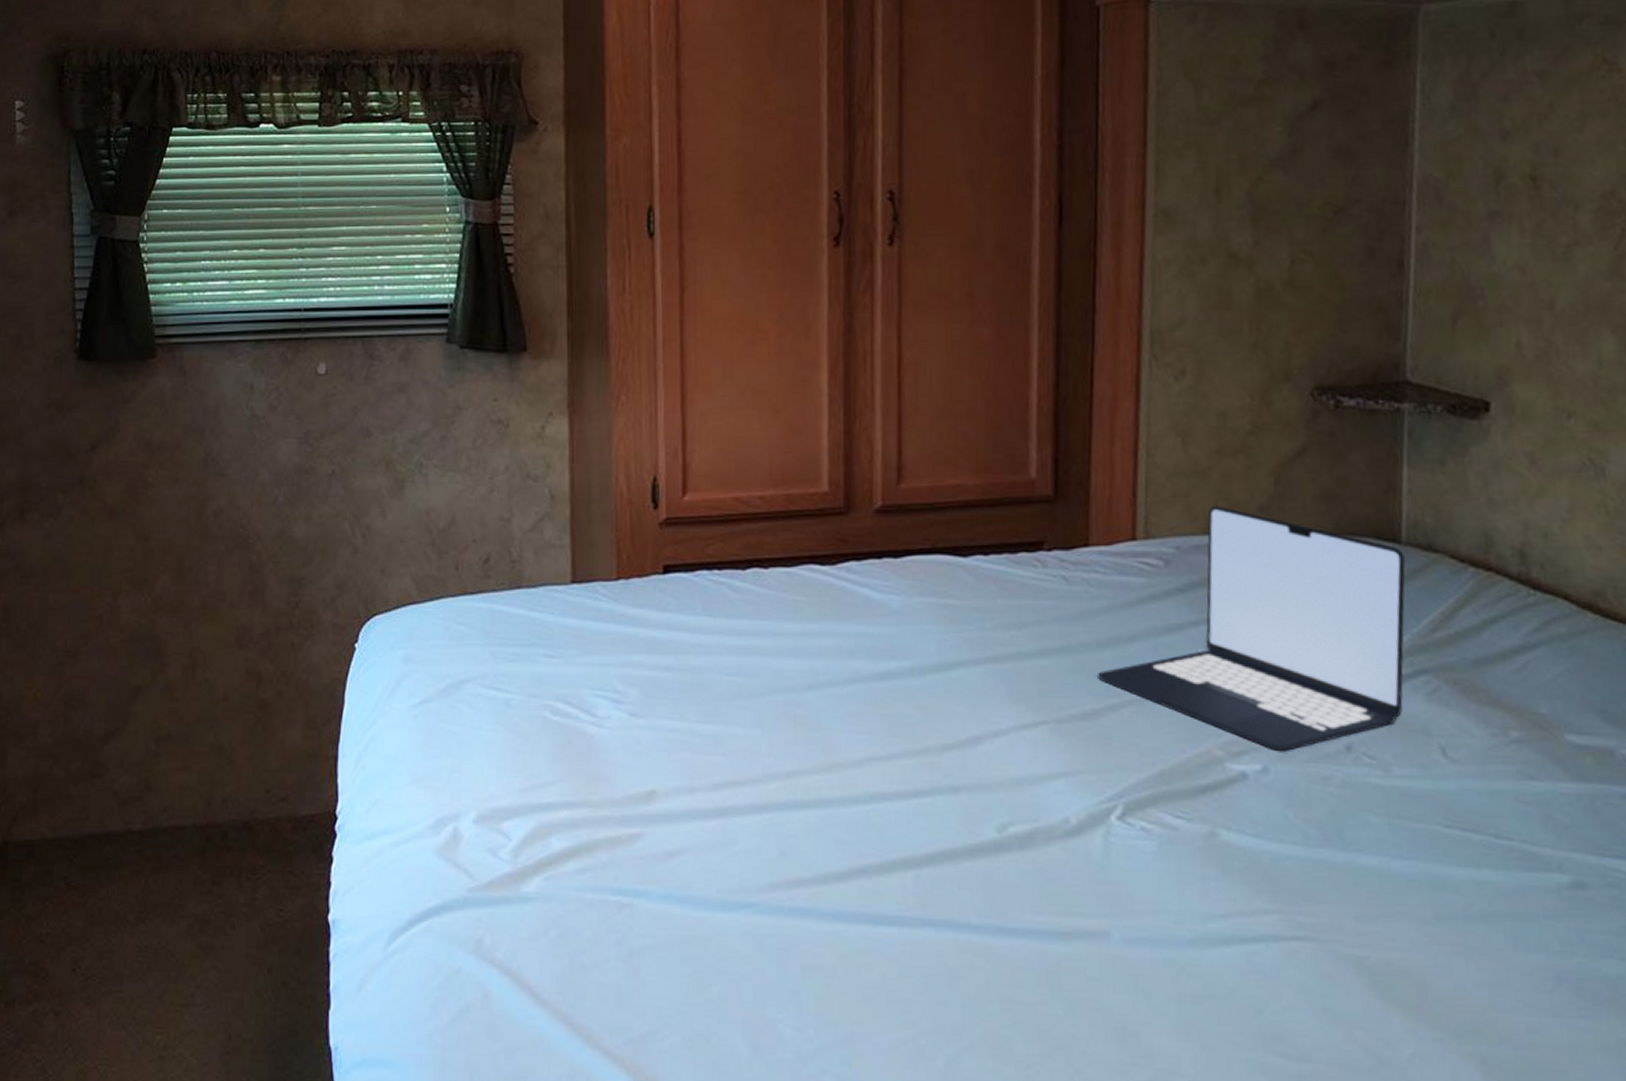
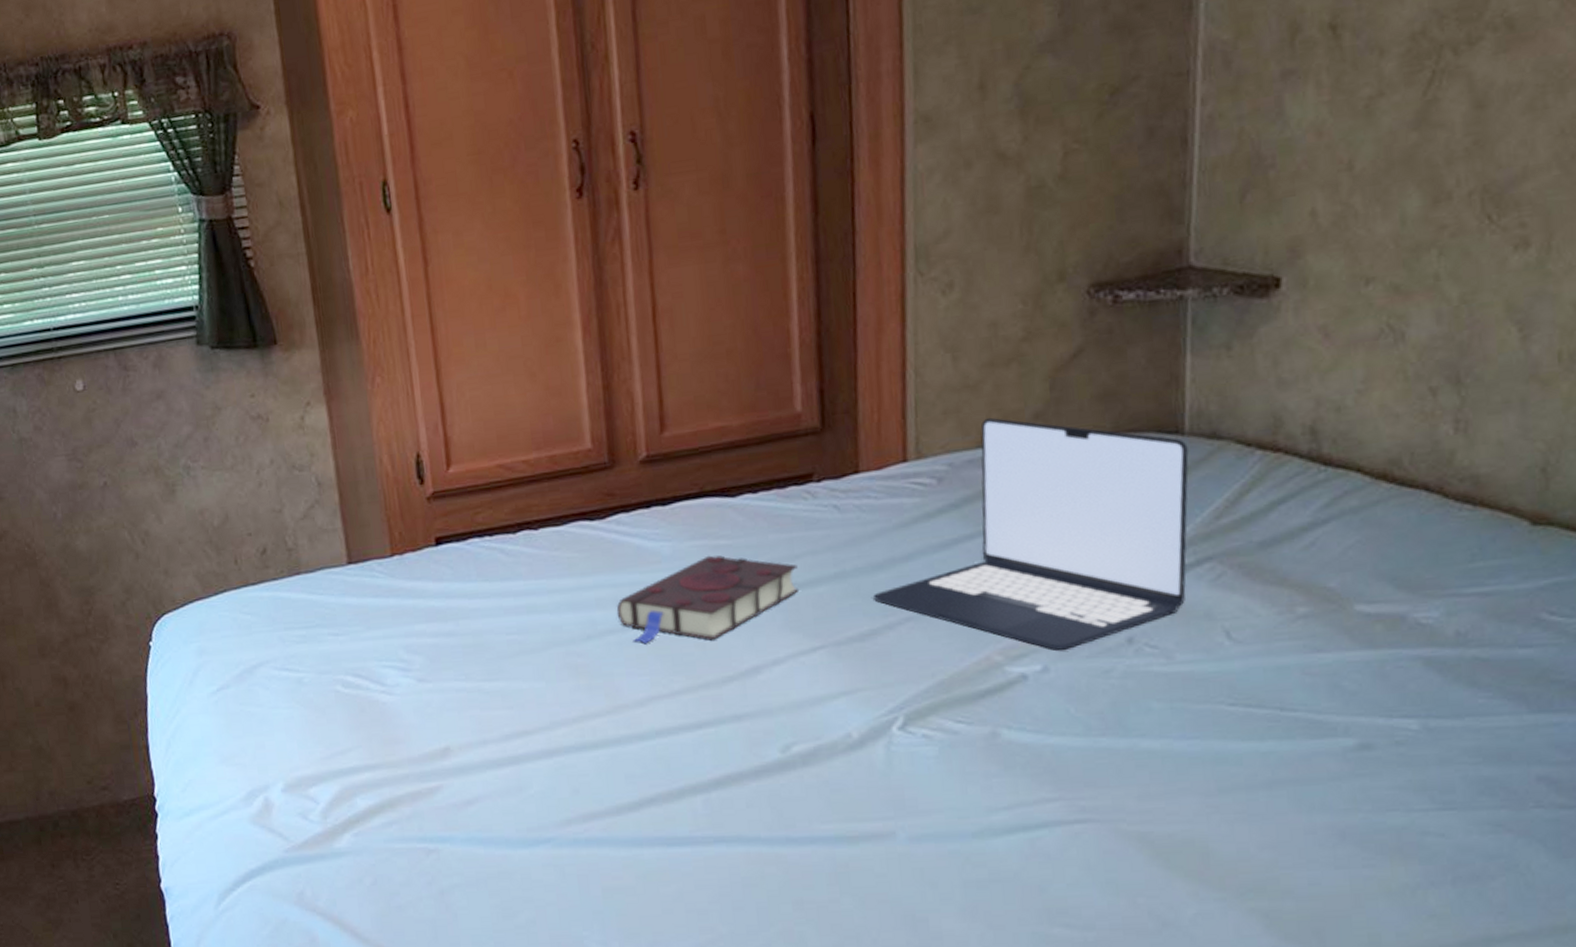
book: none [840,614,1025,704] -> present [616,555,800,645]

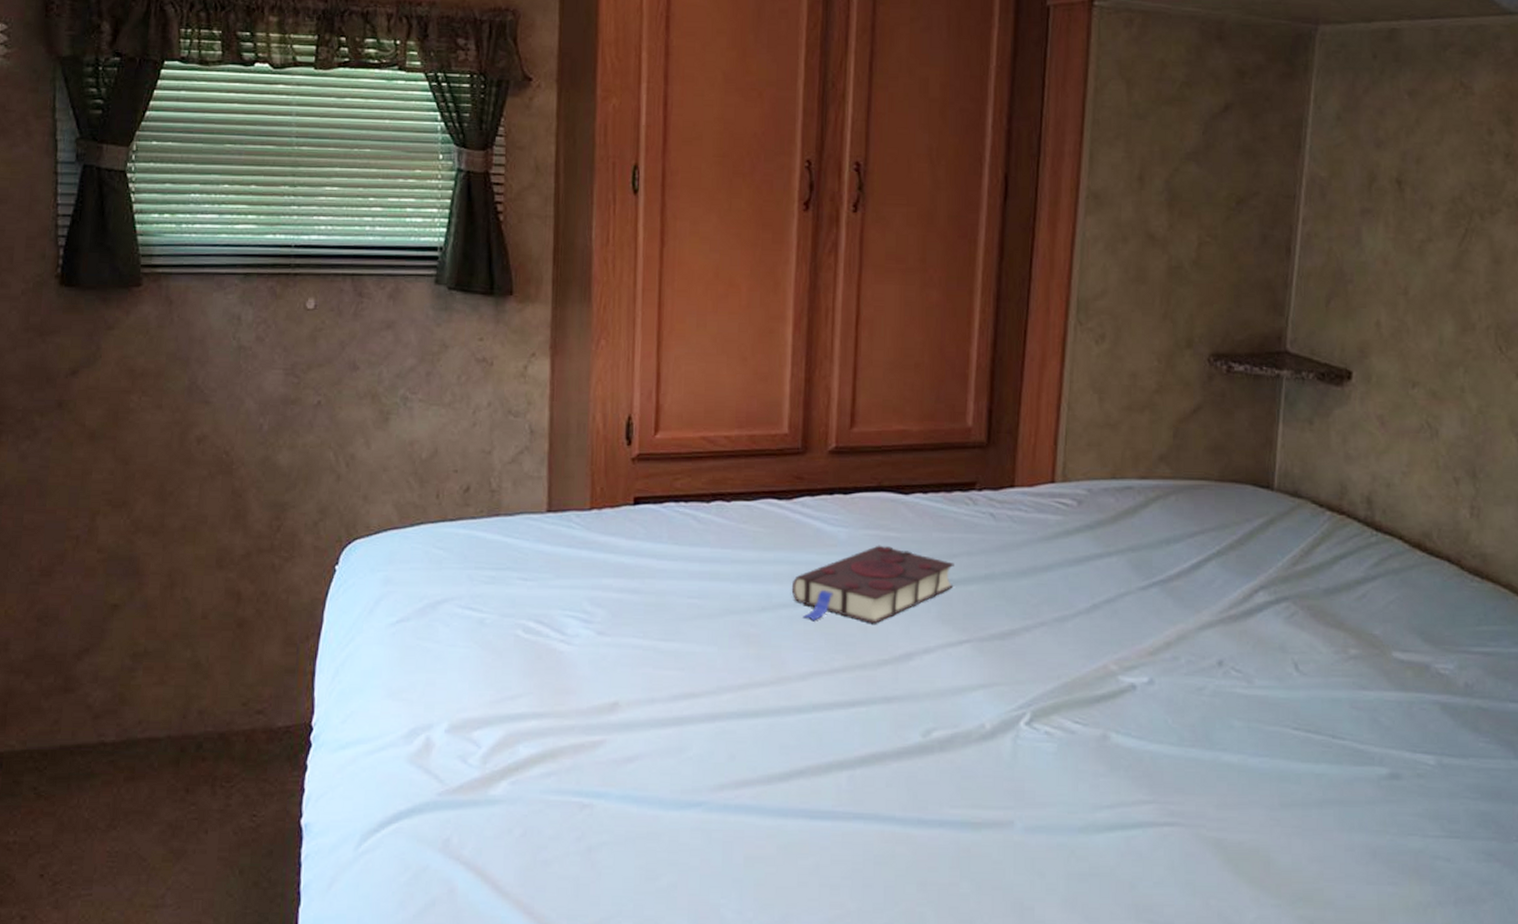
laptop: present [873,417,1189,651] -> none [1016,454,1276,666]

